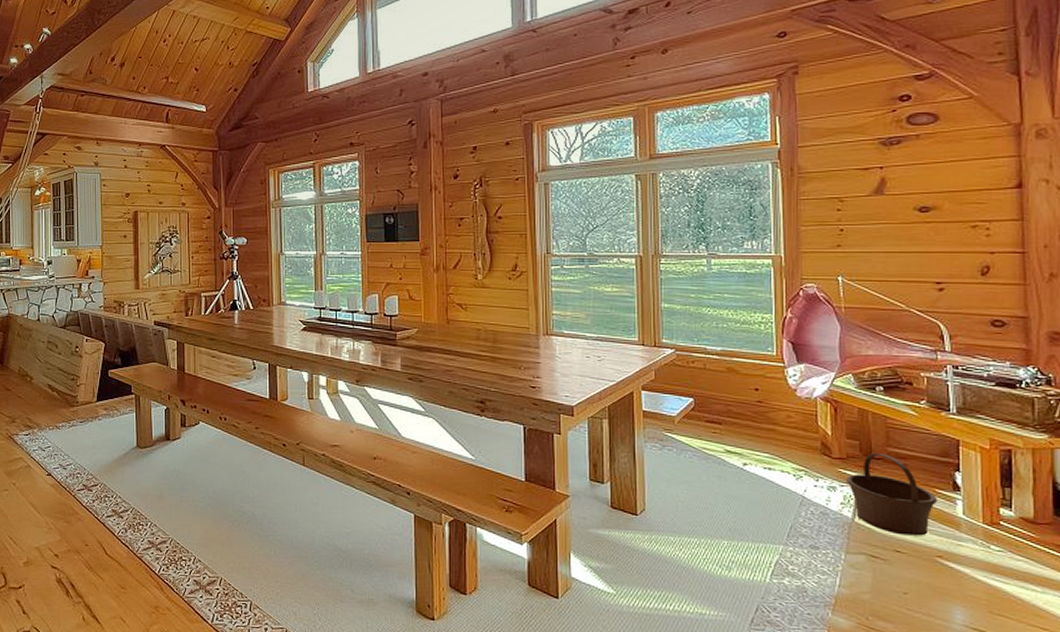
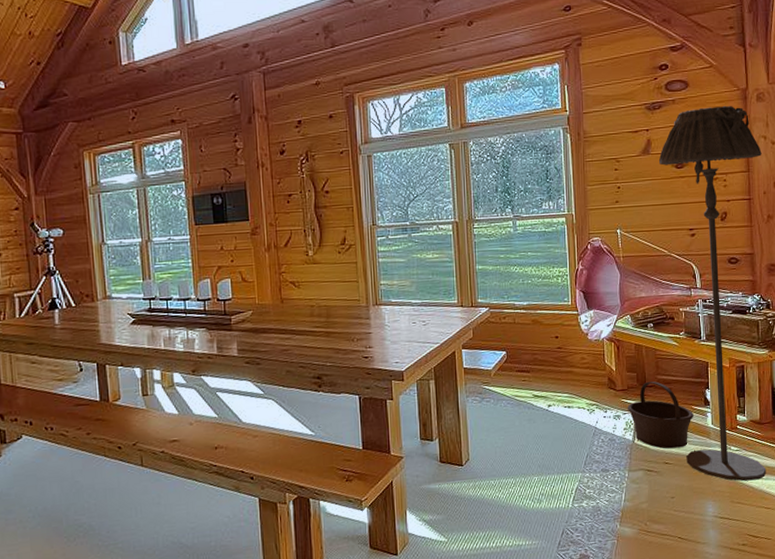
floor lamp: none [895,142,1043,592] -> present [658,105,767,482]

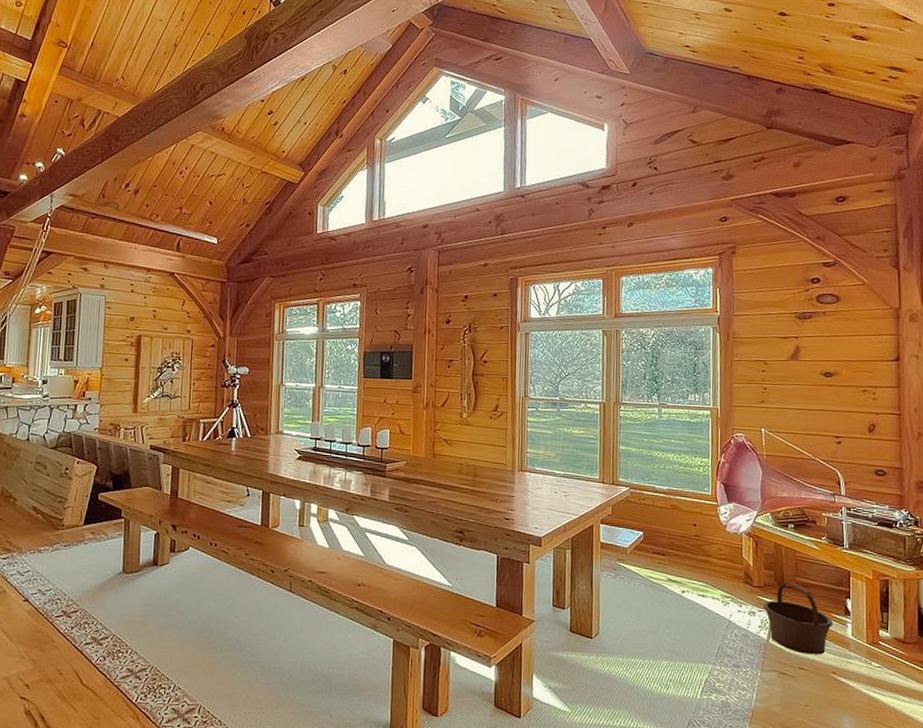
floor lamp: present [658,105,767,482] -> none [806,322,914,702]

